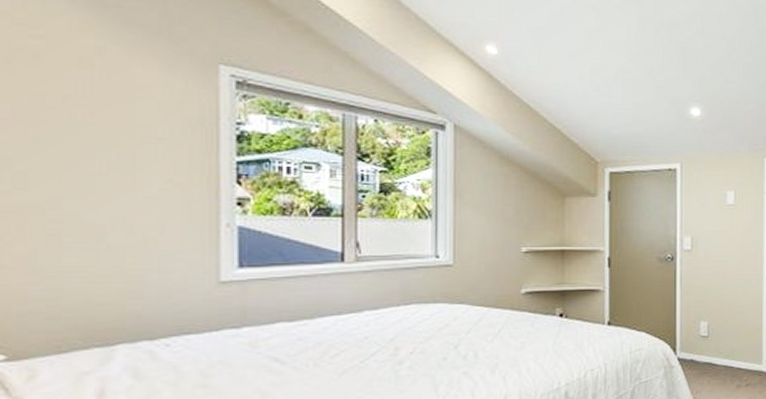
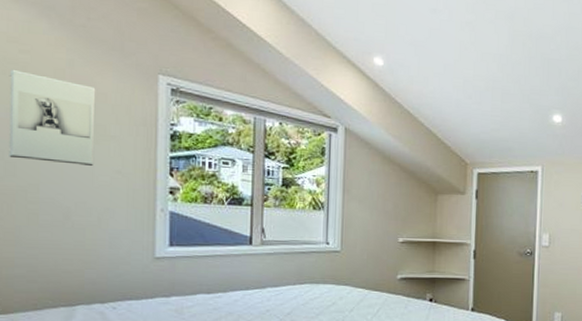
wall sculpture: none [16,57,136,176] -> present [9,69,96,167]

